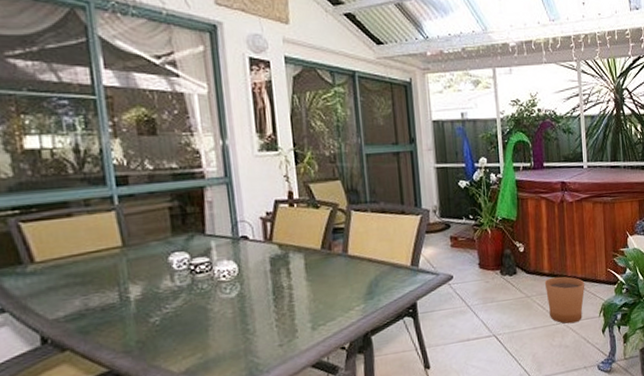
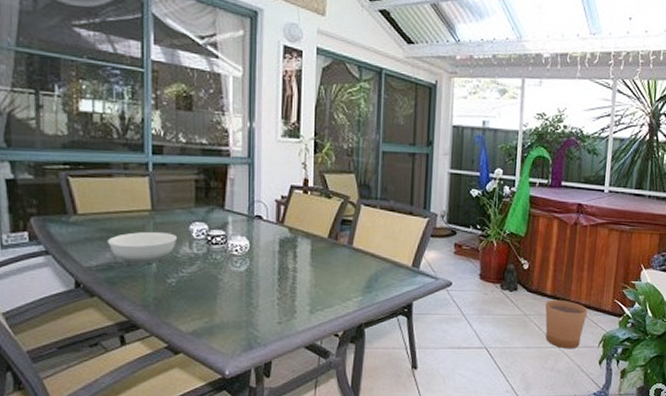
bowl: none [74,268,157,309] -> present [107,231,178,265]

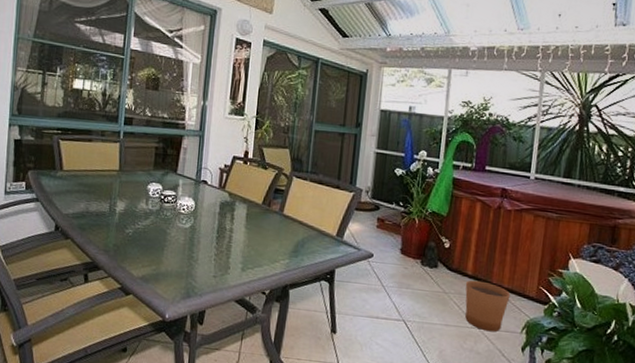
bowl: present [107,231,178,265] -> none [83,188,138,216]

